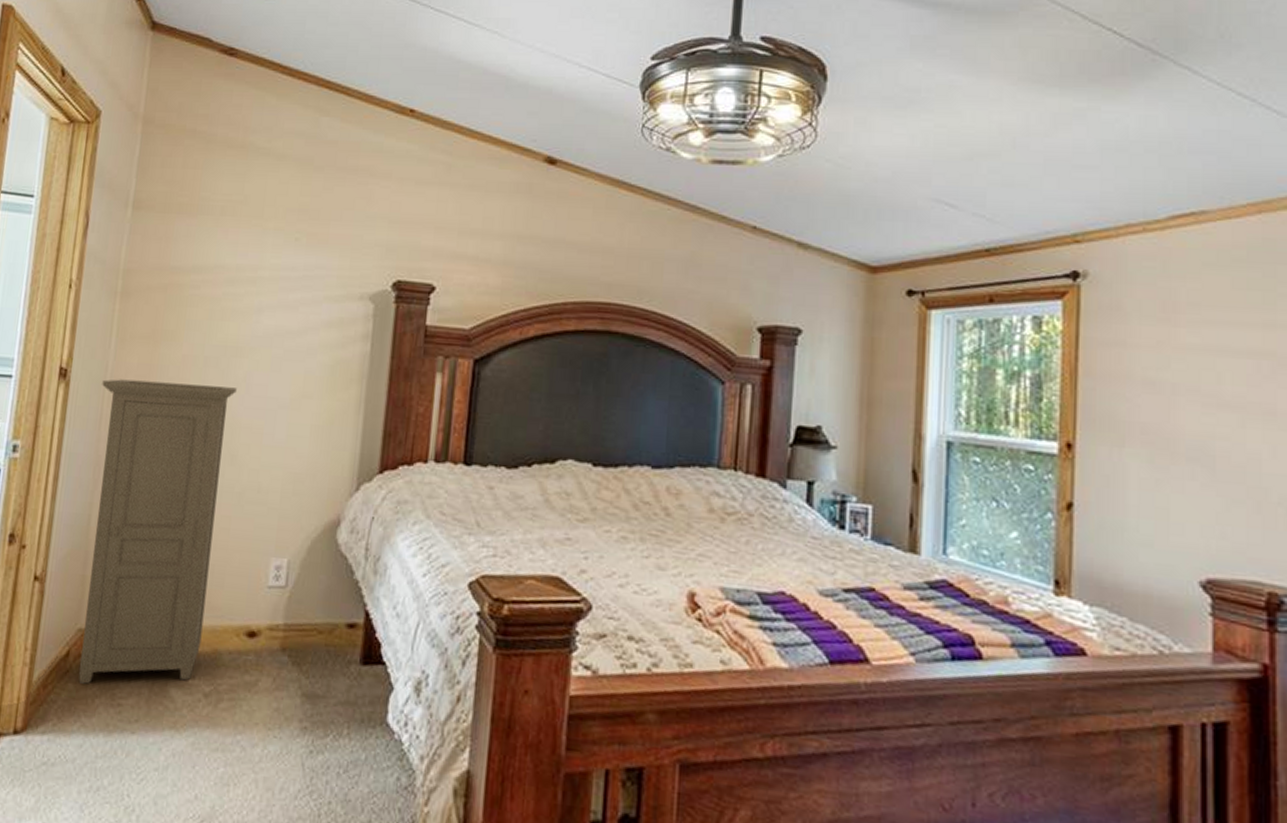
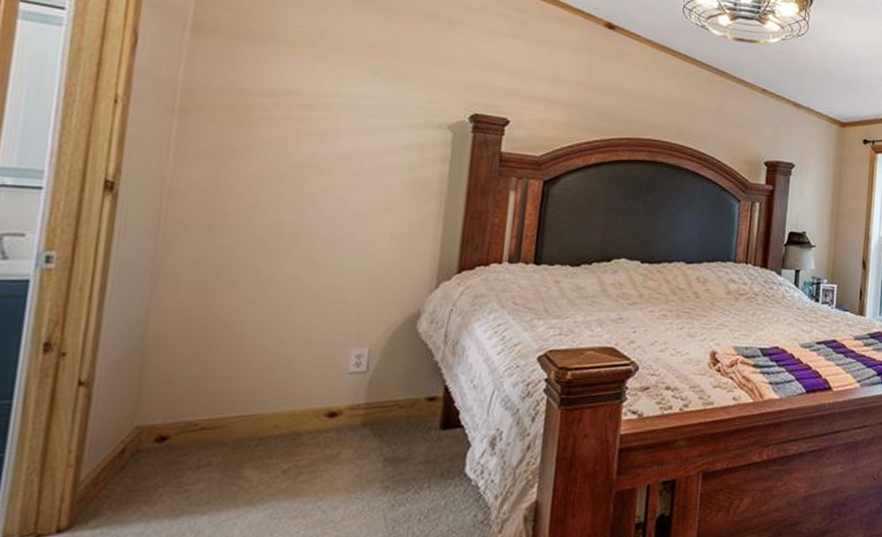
armoire: present [78,379,237,684] -> none [136,192,314,477]

